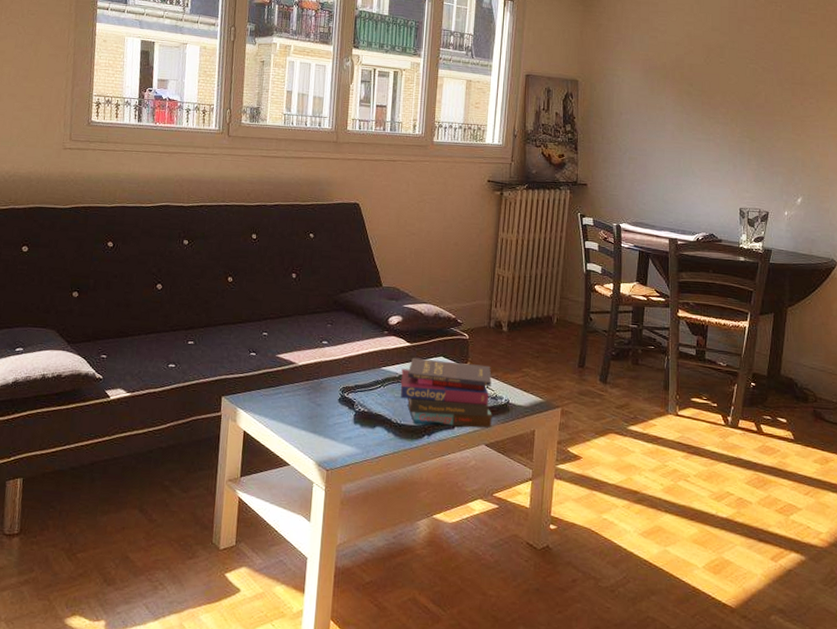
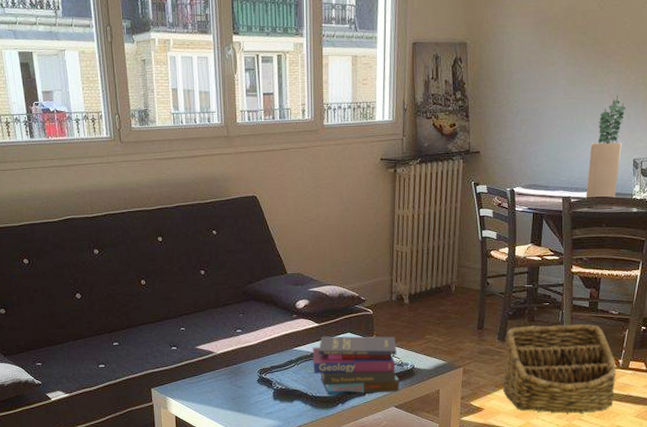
basket: none [602,369,725,474] -> present [502,323,616,414]
vase: none [692,145,732,255] -> present [585,95,626,209]

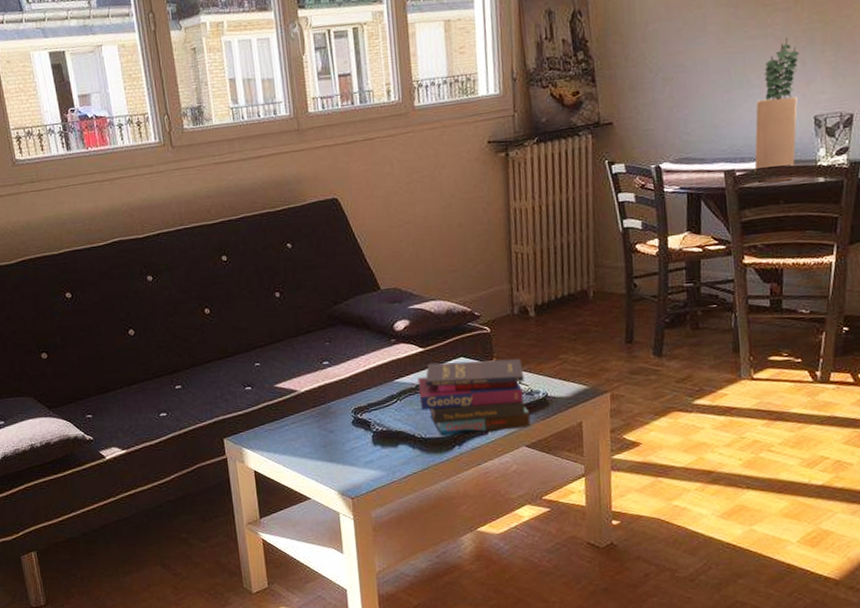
basket: present [502,323,616,414] -> none [663,328,814,444]

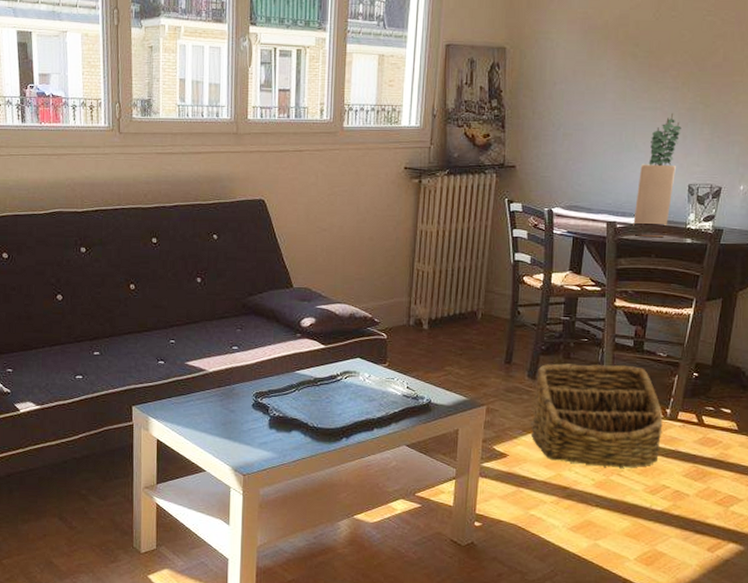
books: present [417,358,531,436] -> none [316,360,413,429]
basket: none [663,328,814,444] -> present [530,363,663,468]

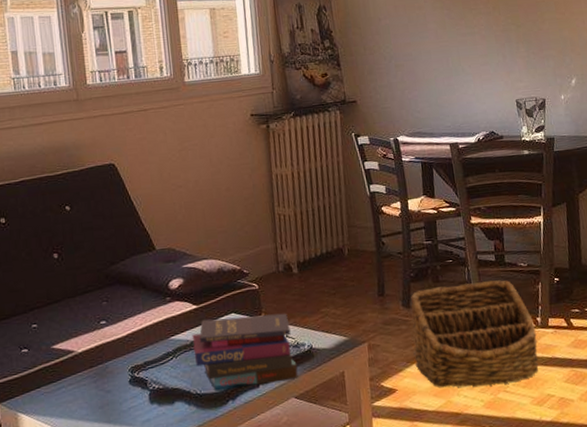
books: none [316,360,413,429] -> present [192,313,299,391]
vase: present [633,113,681,238] -> none [470,36,505,154]

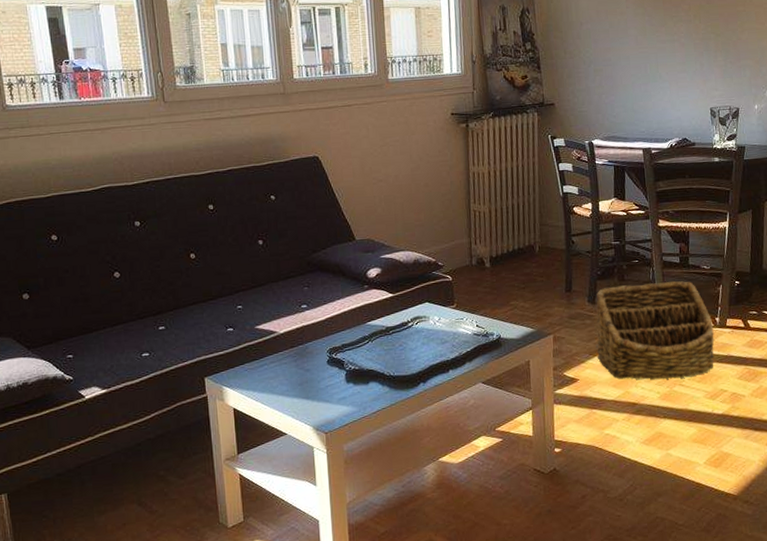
books: present [192,313,299,391] -> none [387,304,486,374]

